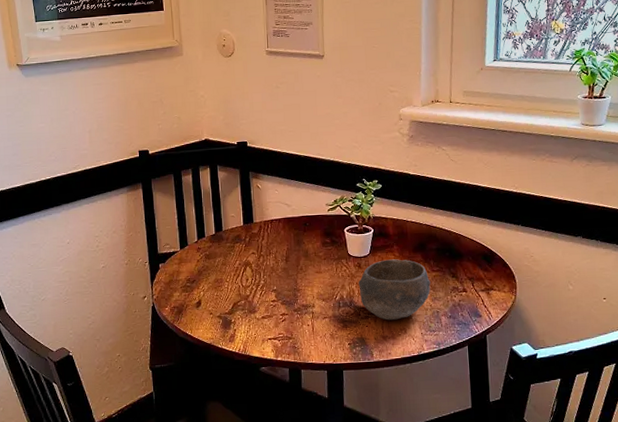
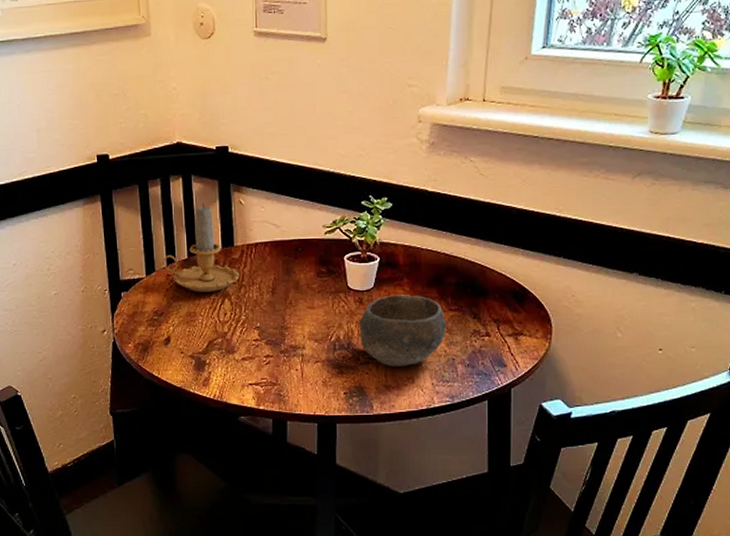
candle: none [194,188,259,262] -> present [163,203,240,292]

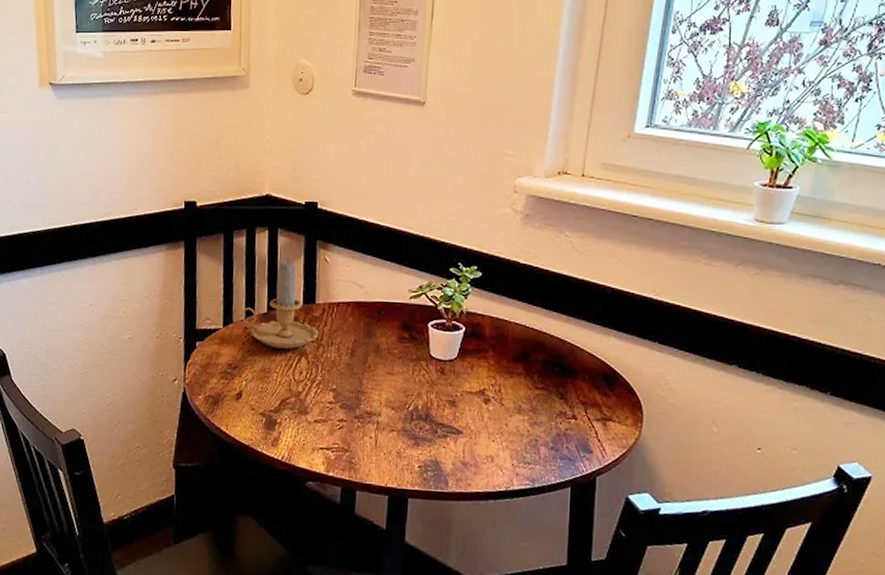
bowl: present [359,294,447,367] -> none [439,367,532,444]

